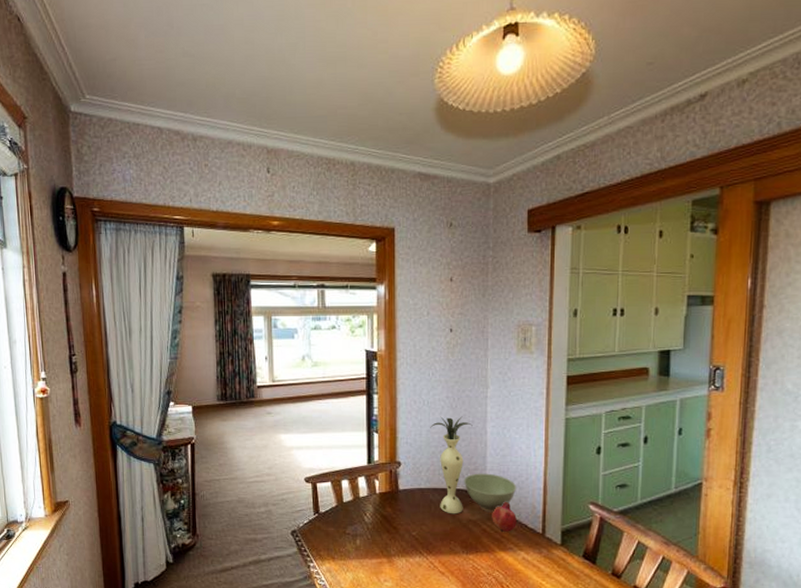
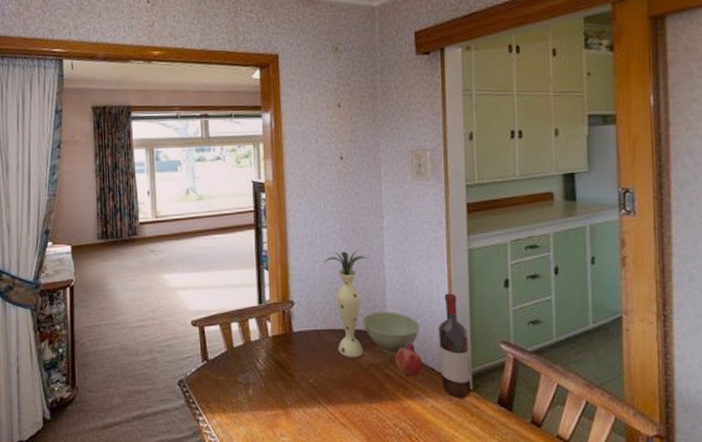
wine bottle: none [533,458,561,552] -> present [438,293,472,398]

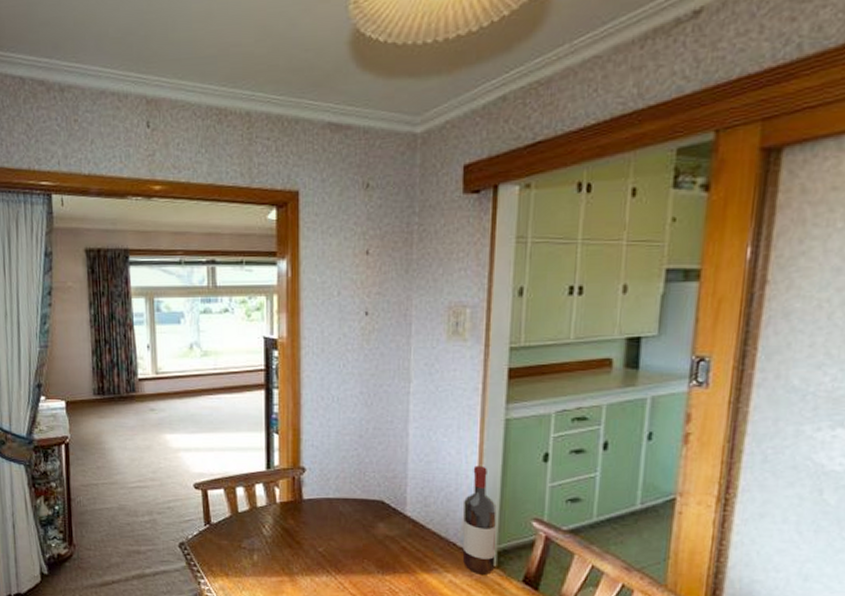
vase: present [324,249,369,358] -> none [340,415,391,529]
bowl: present [362,311,421,355] -> none [379,482,444,528]
fruit: present [395,342,423,377] -> none [413,515,443,551]

